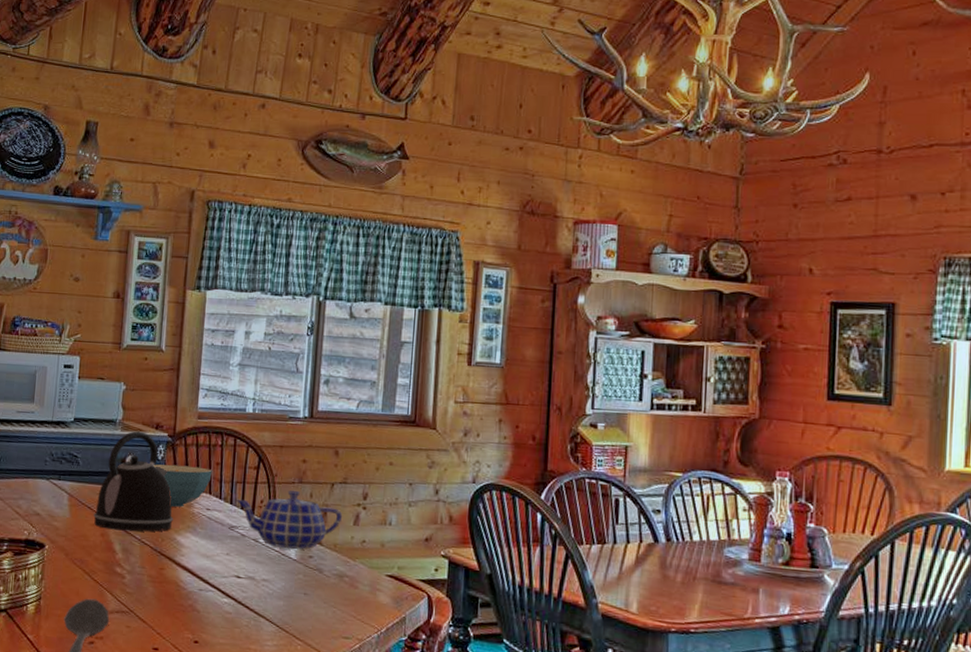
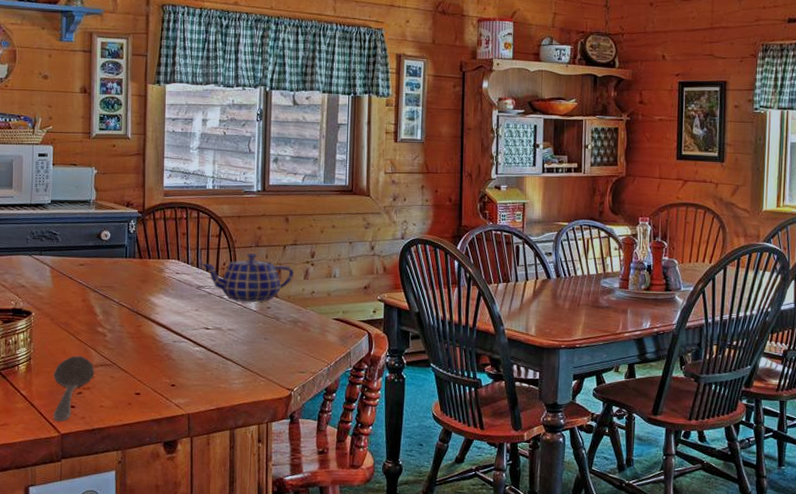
kettle: present [93,431,173,532] -> none [75,209,147,296]
cereal bowl: present [153,464,212,507] -> none [126,236,179,273]

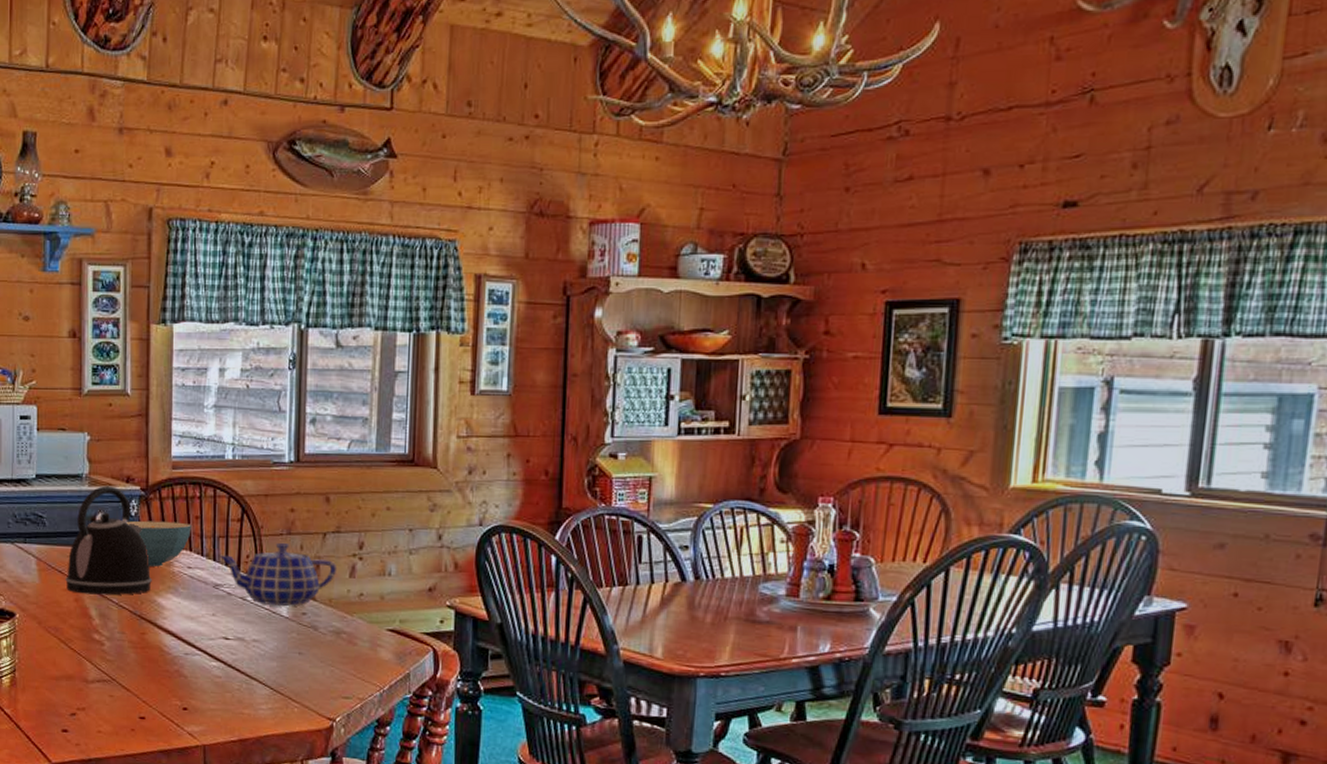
stirrer: present [53,355,95,422] -> none [42,668,91,749]
kettle: none [75,209,147,296] -> present [65,485,152,595]
cereal bowl: none [126,236,179,273] -> present [127,520,191,567]

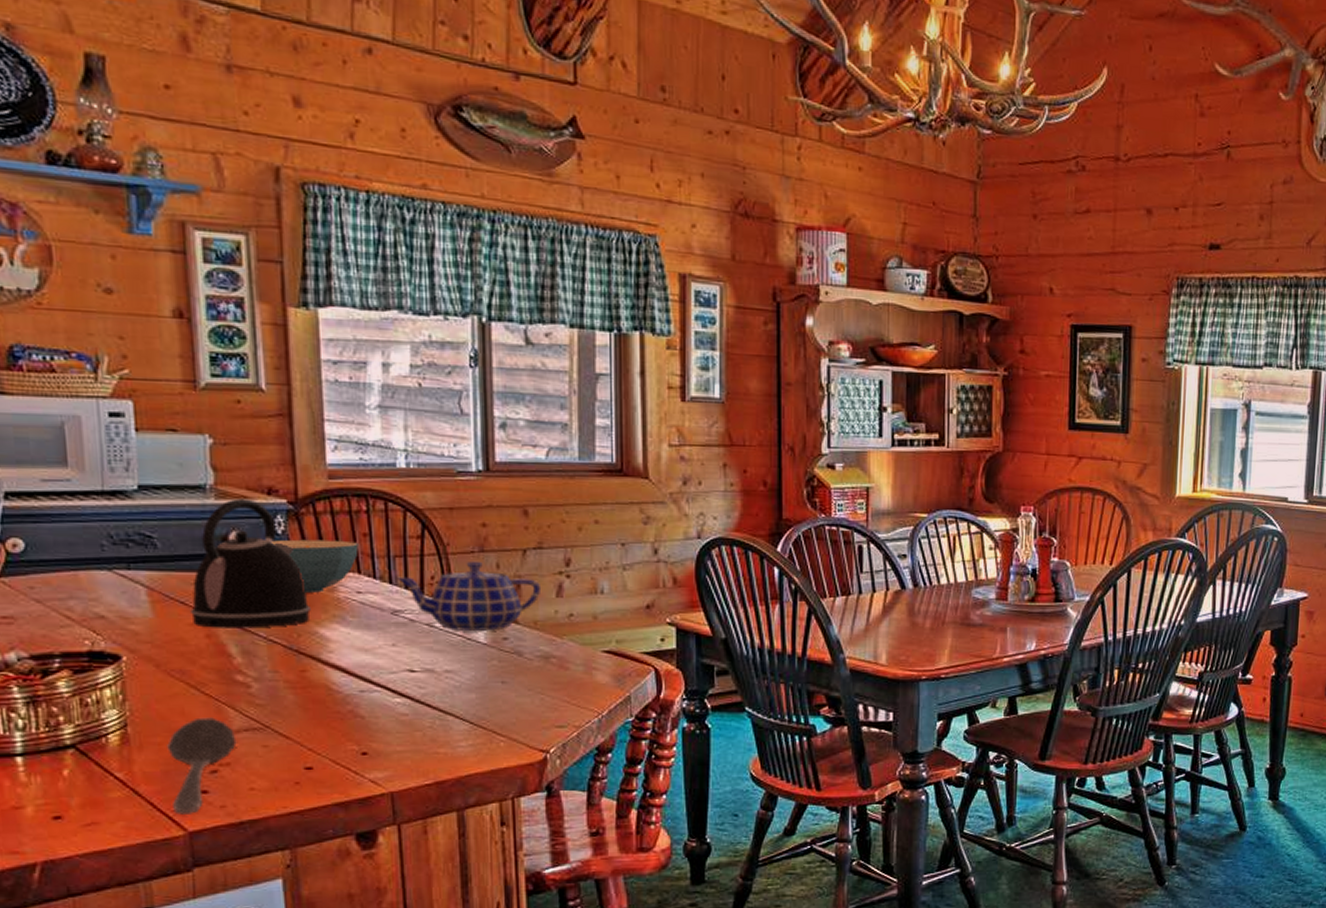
stirrer: none [42,668,91,749] -> present [167,717,237,815]

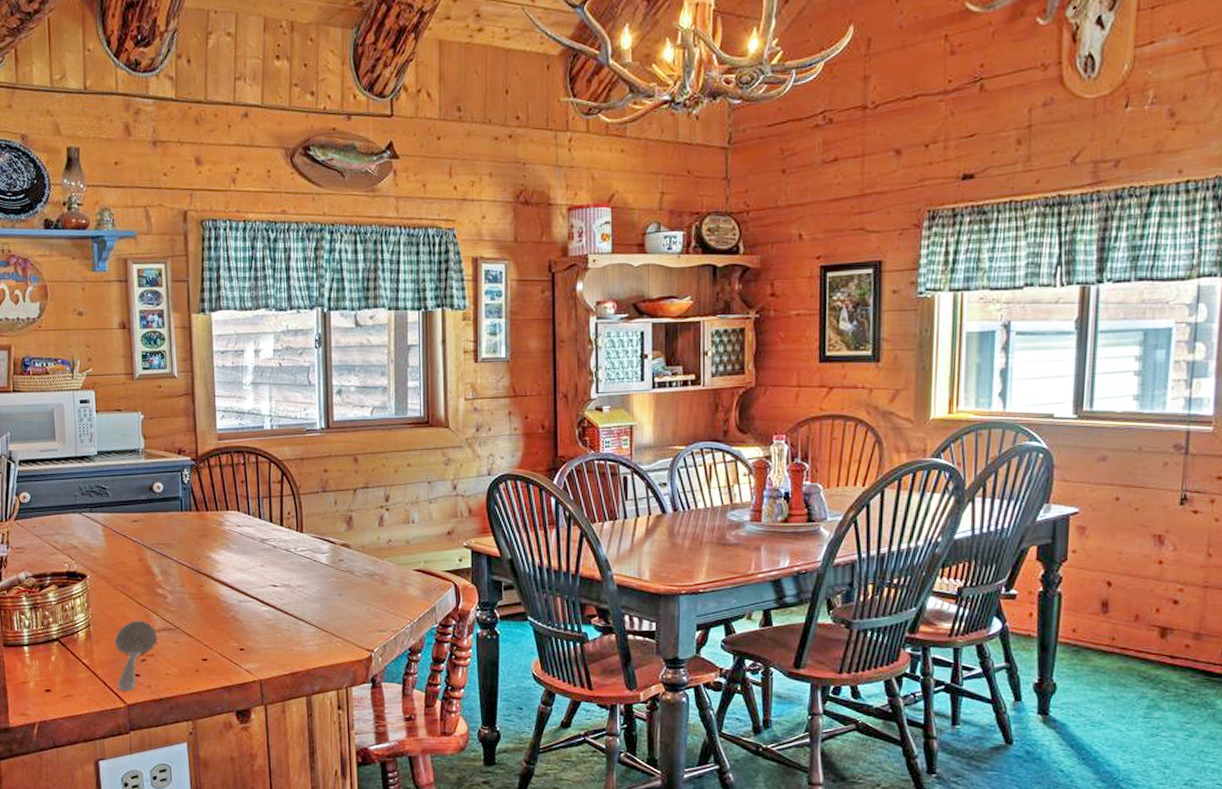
kettle: present [190,498,311,629] -> none [129,458,206,554]
cereal bowl: present [271,539,359,593] -> none [181,486,238,527]
teapot: present [396,560,542,631] -> none [264,499,368,554]

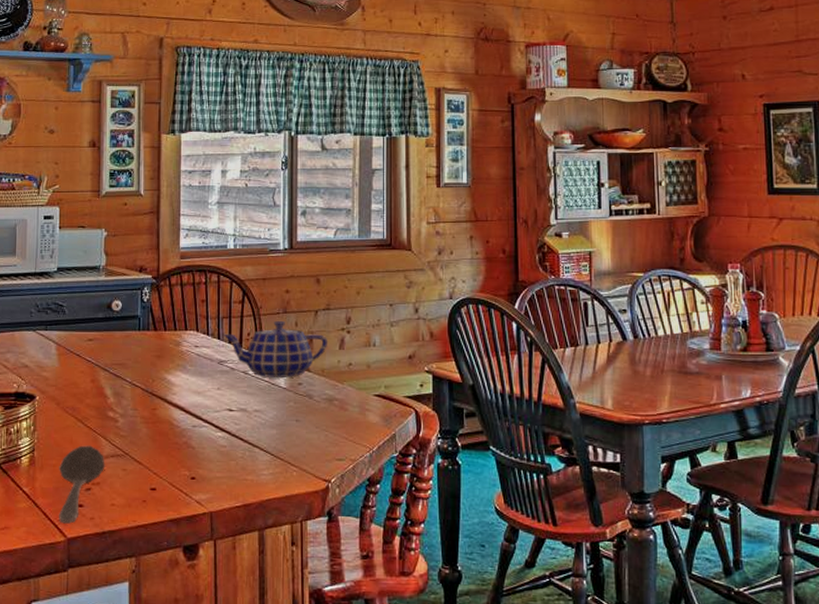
teapot: none [264,499,368,554] -> present [223,320,328,377]

